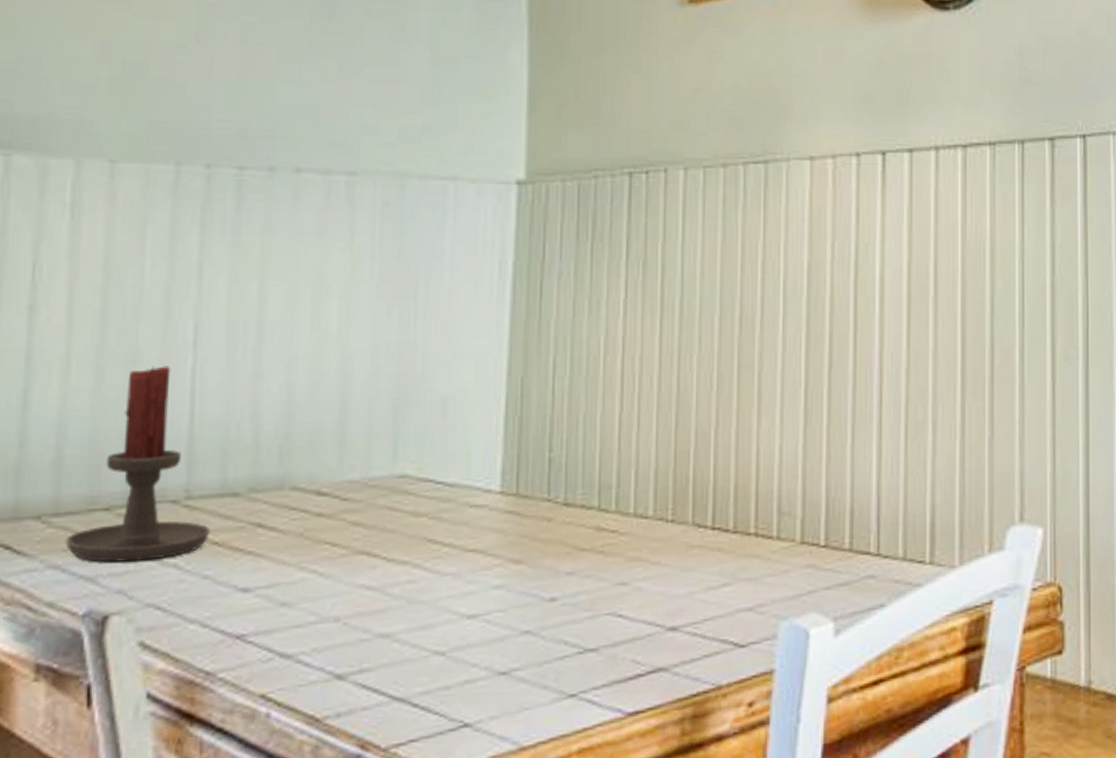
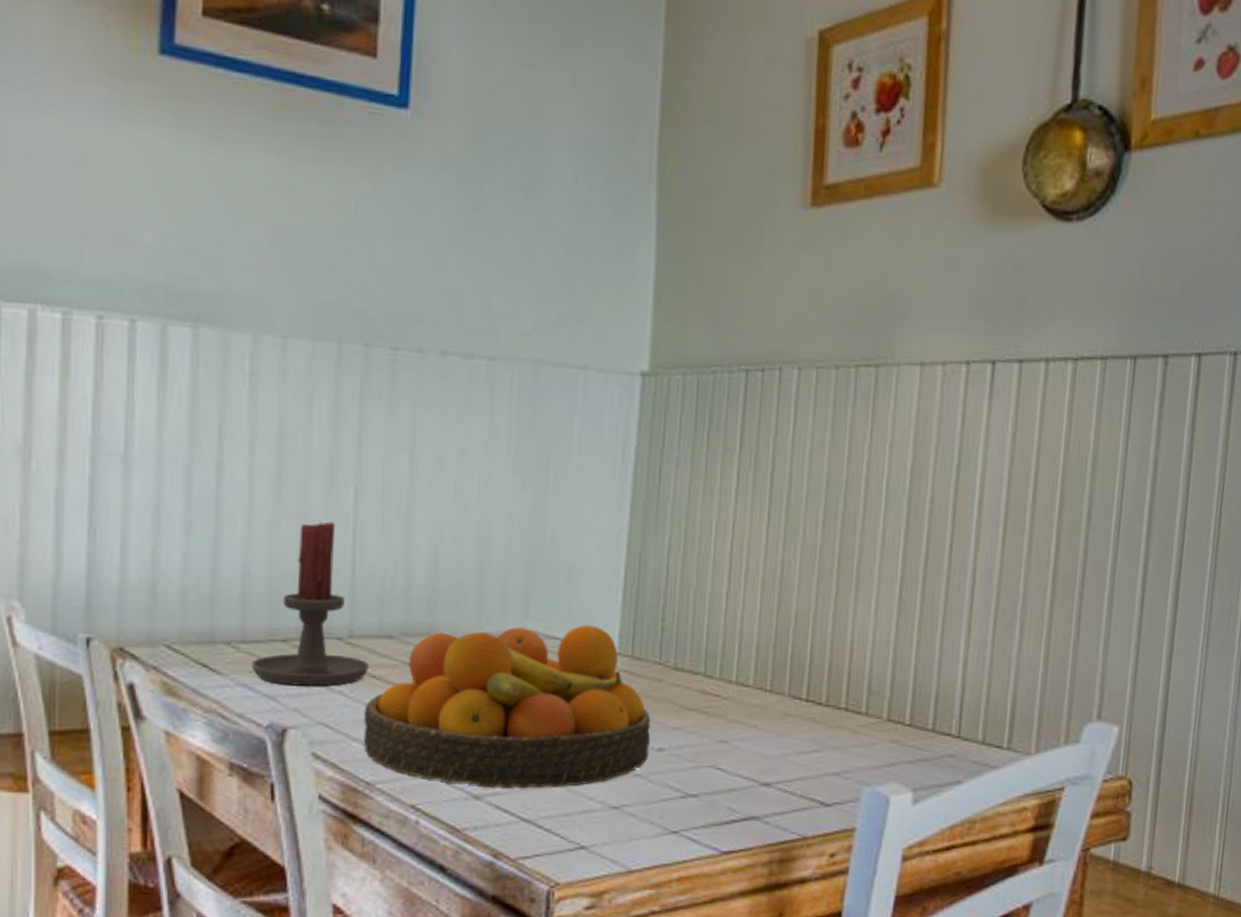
fruit bowl: none [202,462,541,664] -> present [363,625,651,788]

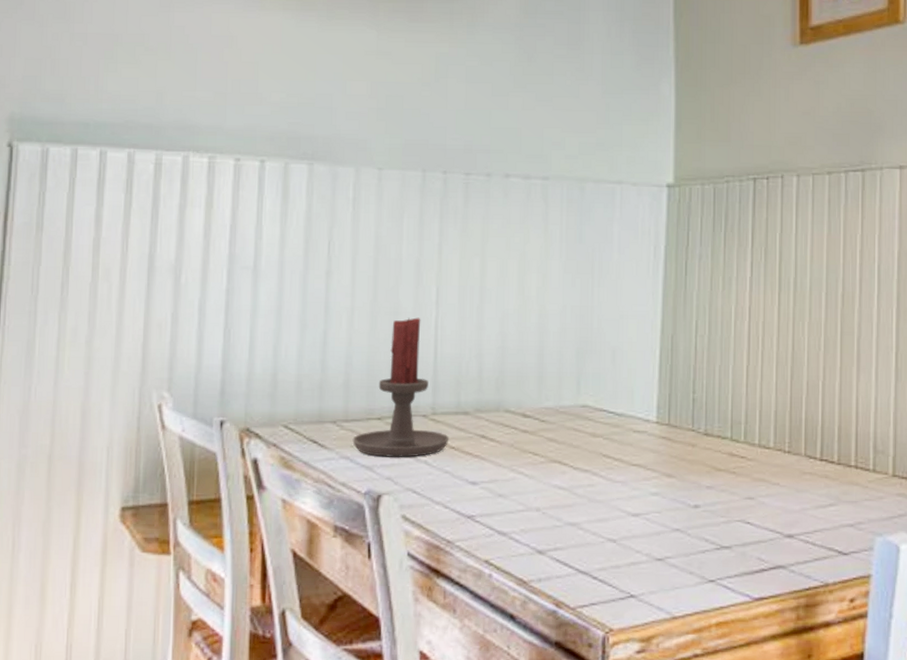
fruit bowl: present [363,625,651,788] -> none [445,398,688,544]

